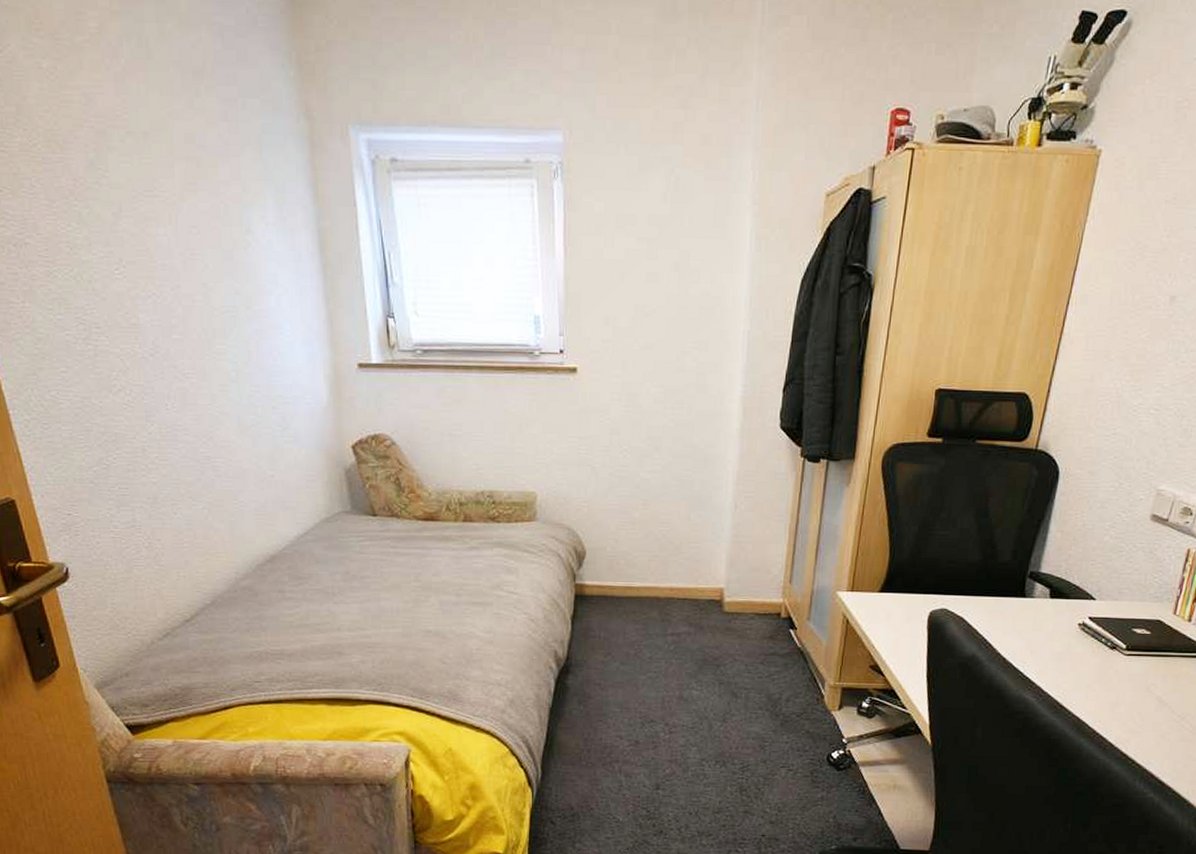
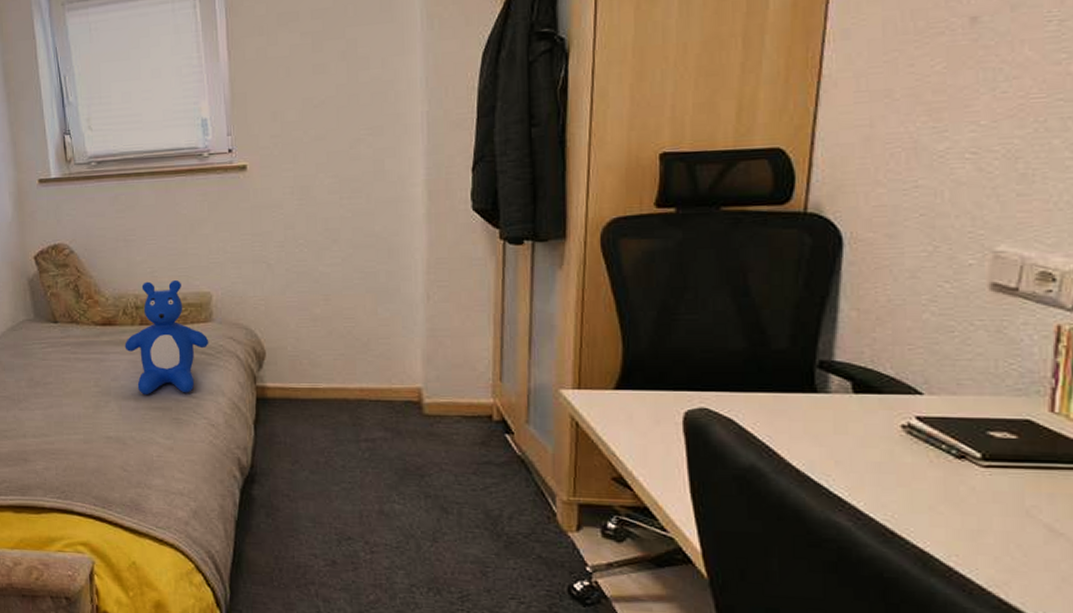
teddy bear: none [447,477,532,590] -> present [124,279,209,394]

